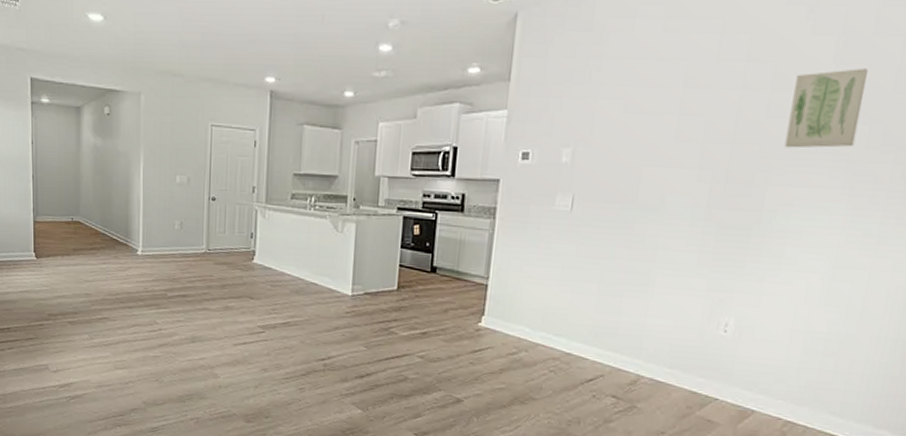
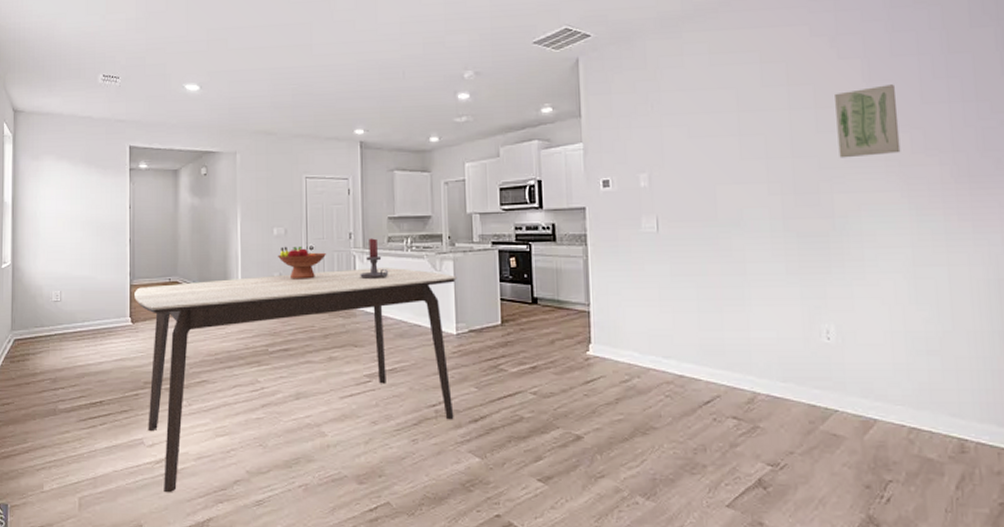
dining table: none [38,223,358,414] -> present [135,267,457,493]
fruit bowl: none [180,195,228,230] -> present [278,246,326,279]
candle holder: none [260,194,290,236] -> present [360,238,389,280]

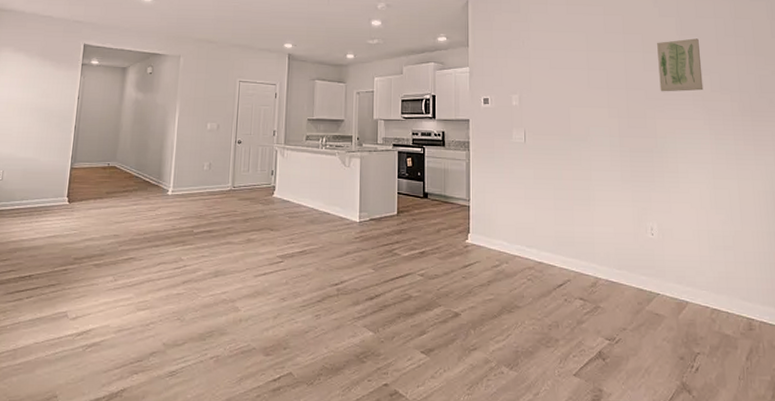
dining table: present [135,267,457,493] -> none [73,161,362,365]
fruit bowl: present [278,246,326,279] -> none [209,139,252,169]
candle holder: present [360,238,389,280] -> none [280,136,305,172]

